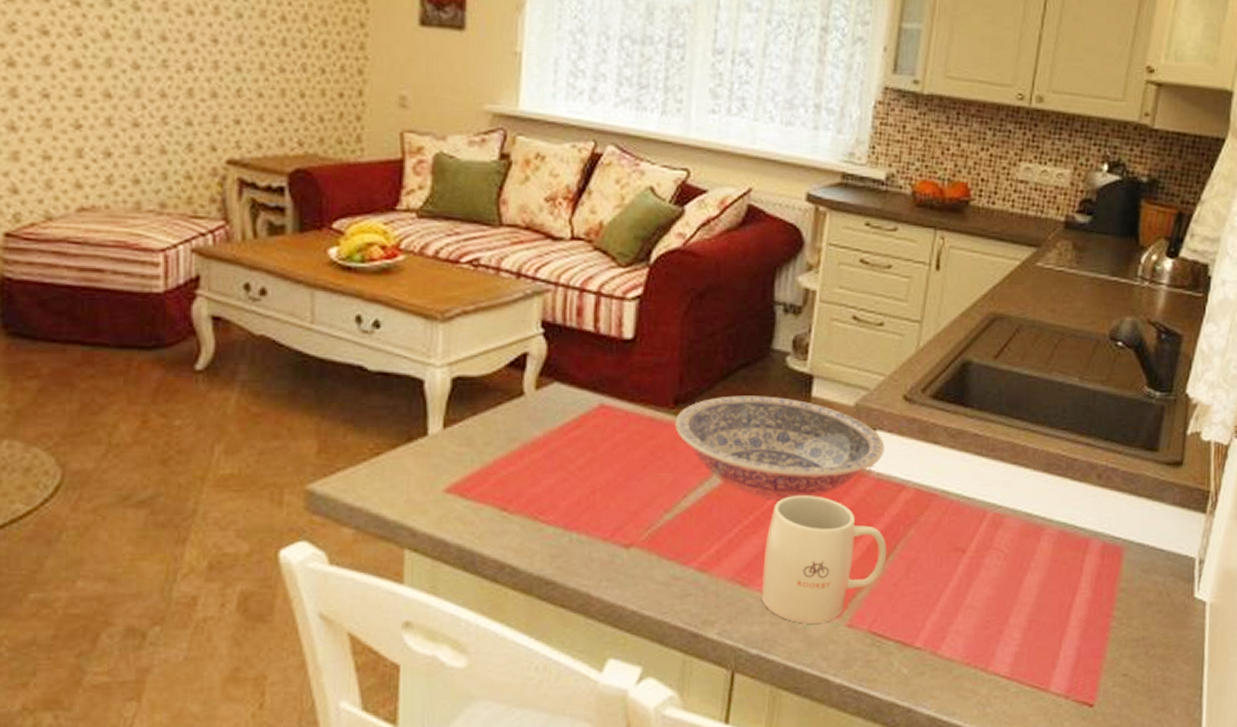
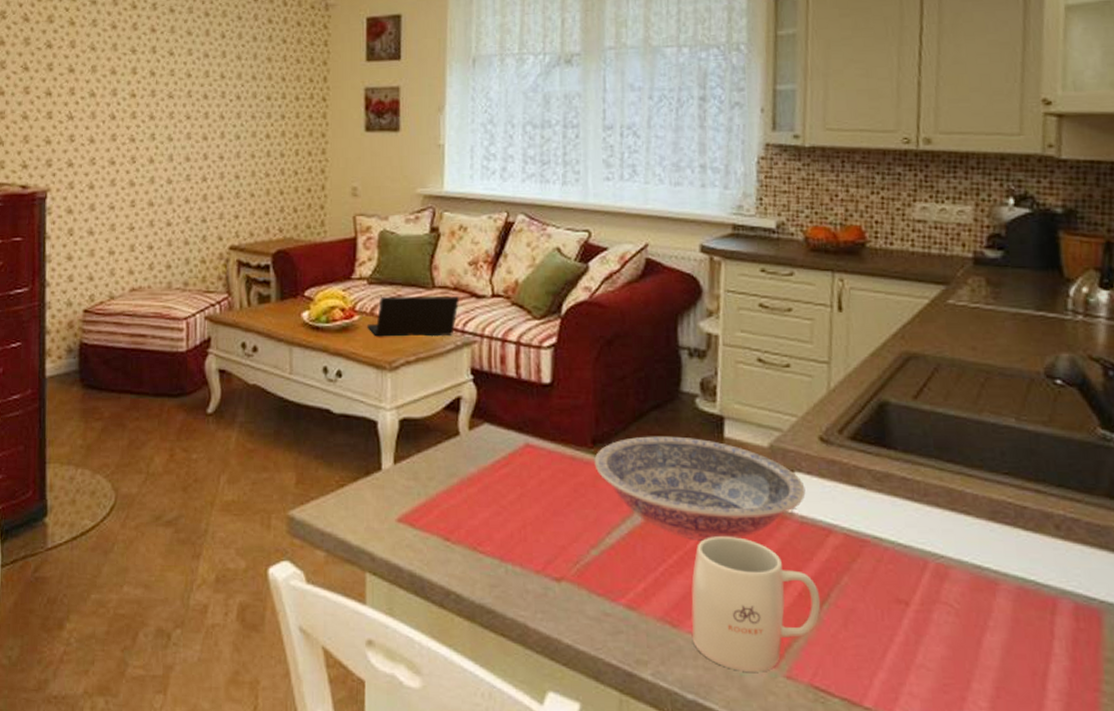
laptop: none [415,233,533,284] -> present [367,295,460,337]

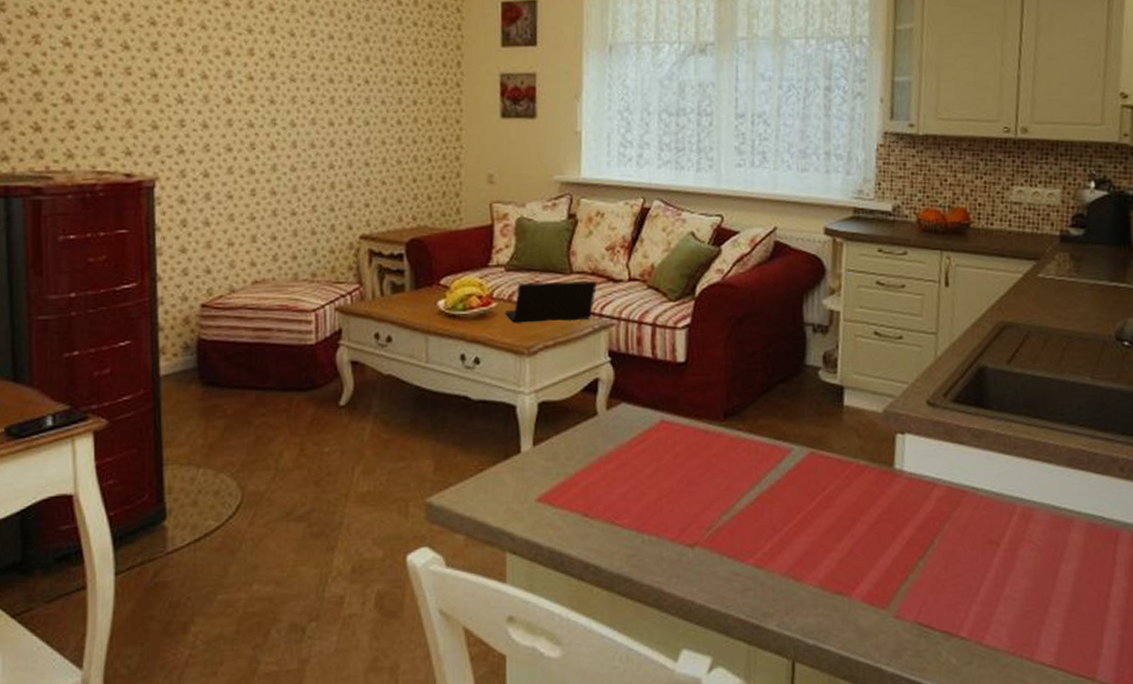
bowl: present [594,436,806,541] -> none [725,406,914,501]
mug: present [691,535,821,672] -> none [812,495,926,615]

